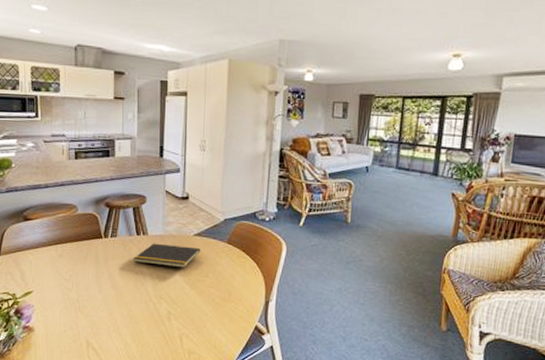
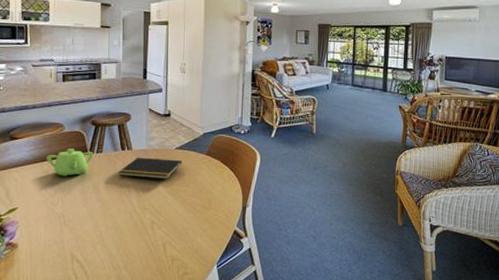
teapot: none [60,232,108,261] -> present [46,149,94,176]

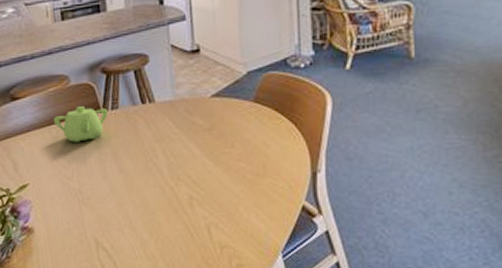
notepad: present [118,157,182,180] -> none [140,111,222,140]

